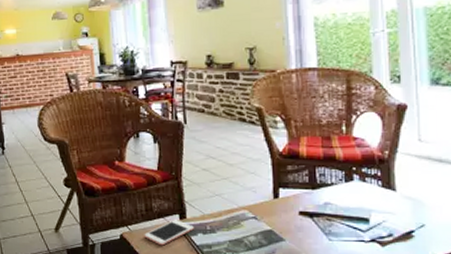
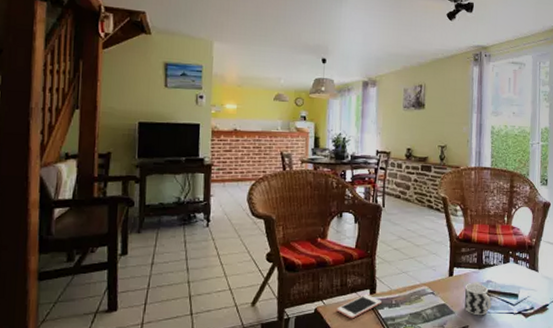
cup: none [295,206,333,244] -> present [464,283,492,316]

